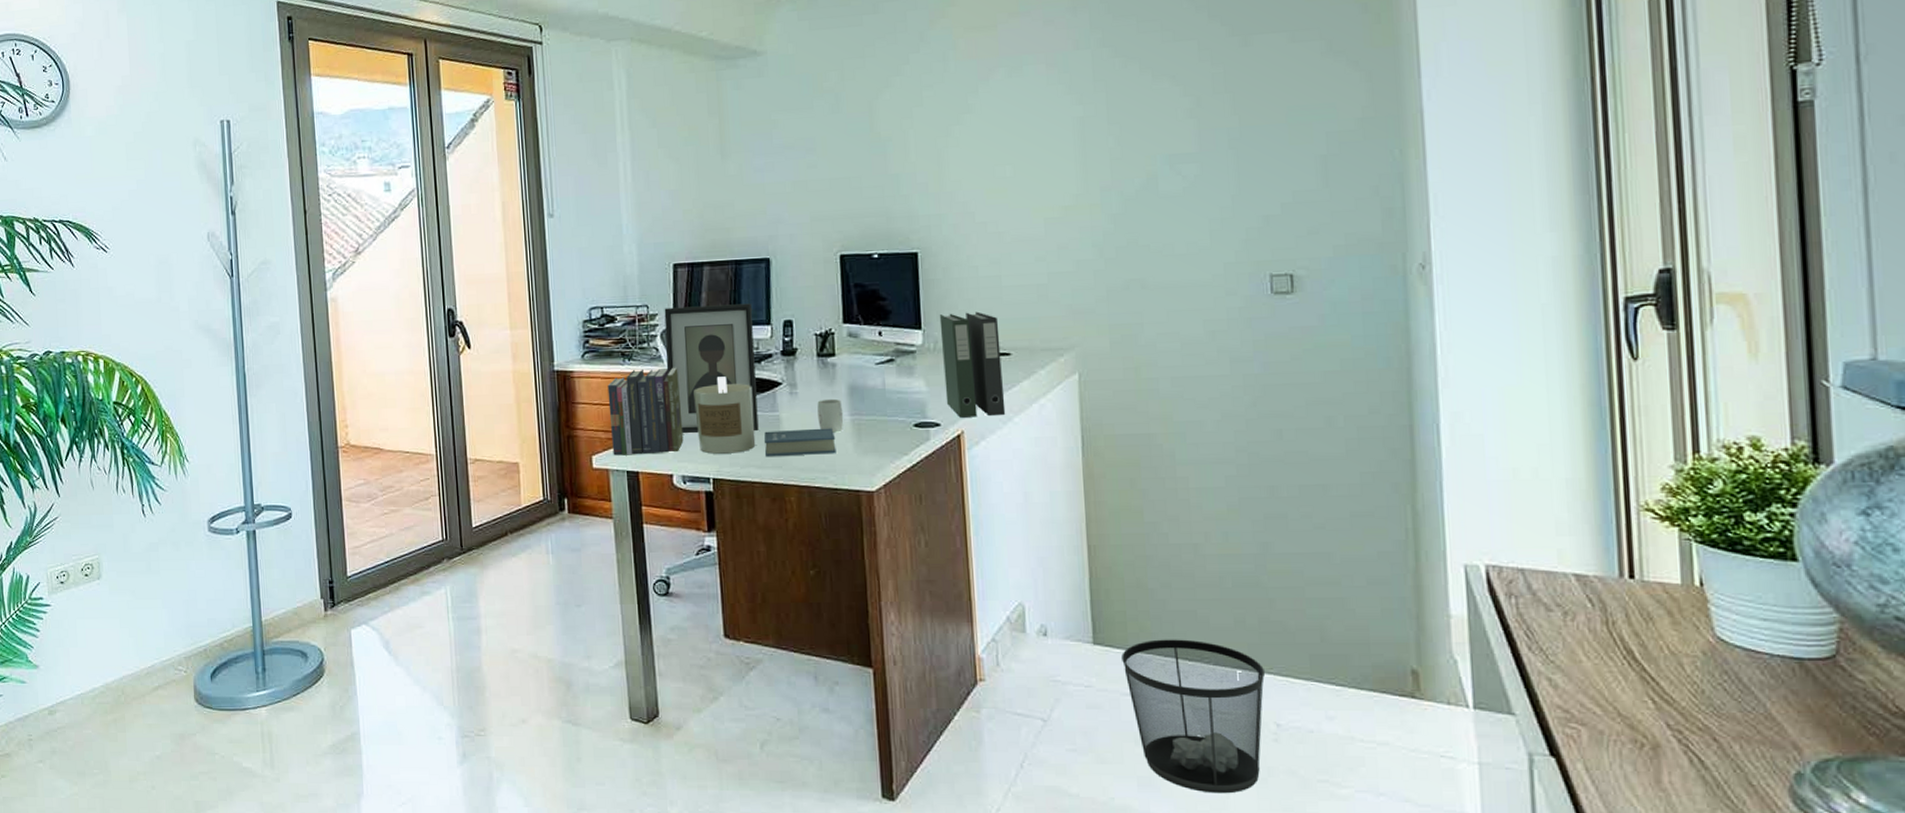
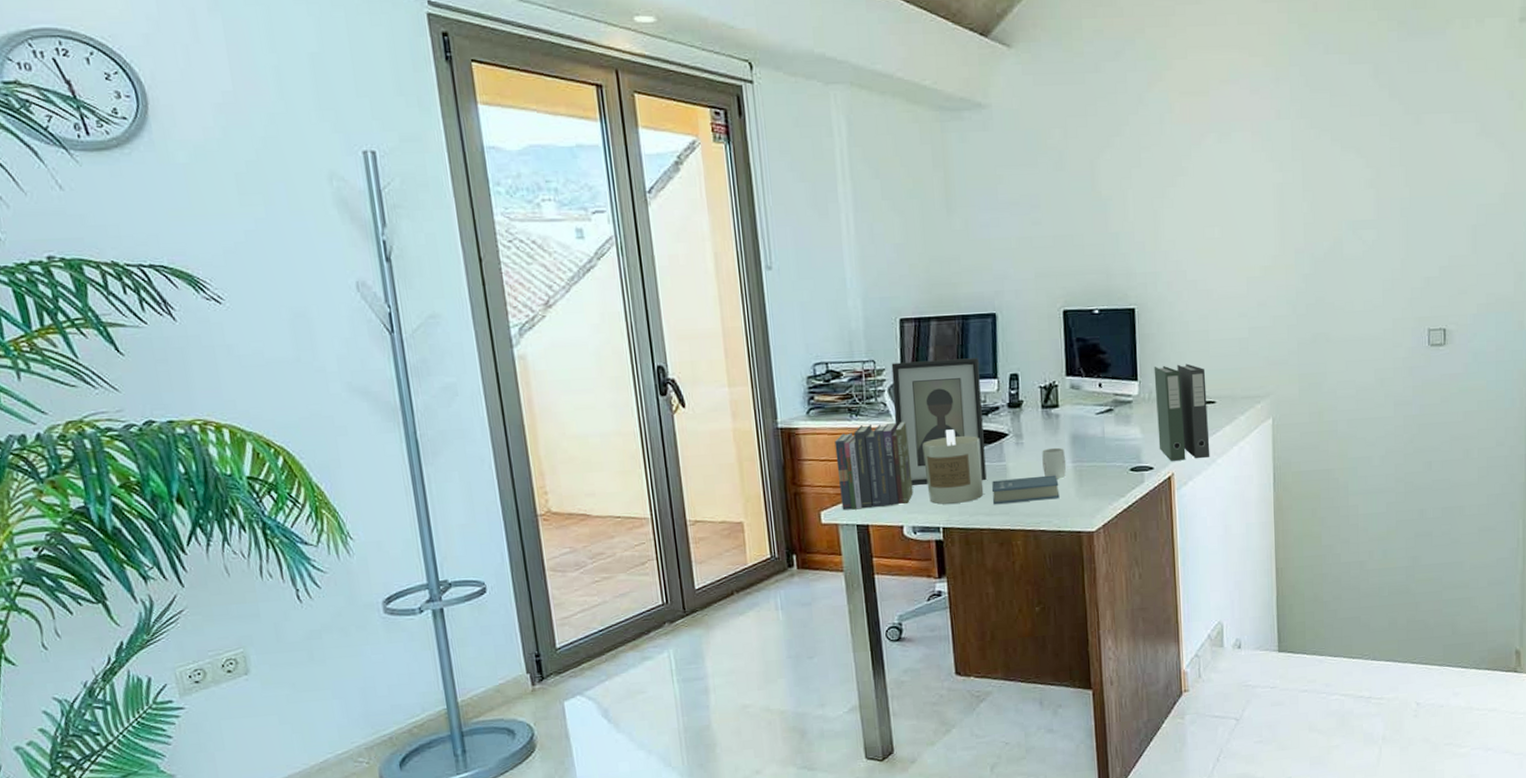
waste bin: present [1122,639,1266,794] -> none [1301,641,1411,764]

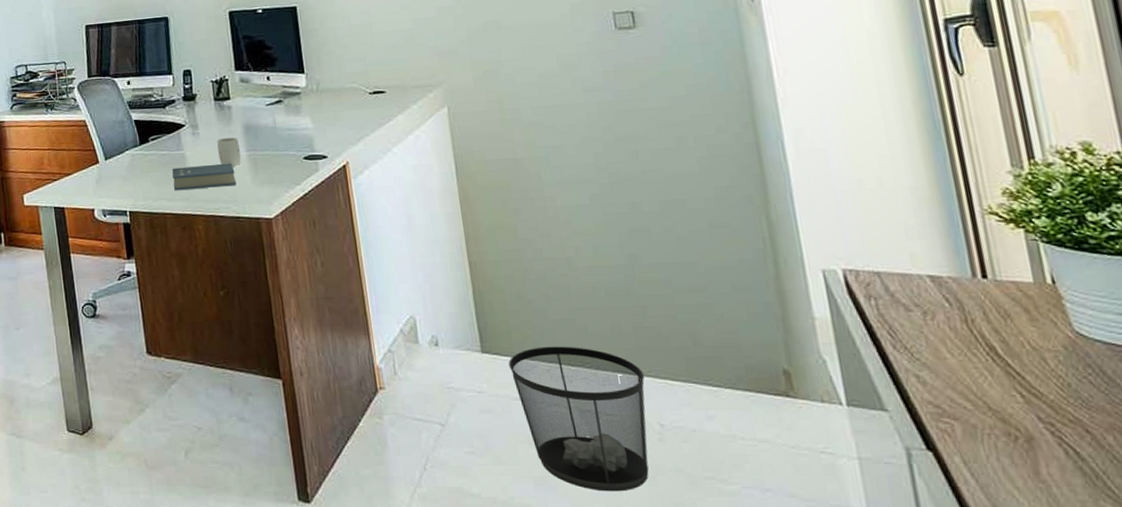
books: present [834,421,913,511] -> none [34,114,102,194]
picture frame: present [891,358,987,487] -> none [79,57,167,173]
candle: present [922,429,984,504] -> none [108,121,165,190]
binder: present [1154,363,1210,461] -> none [319,56,385,150]
waste bin: none [1301,641,1411,764] -> present [508,346,649,492]

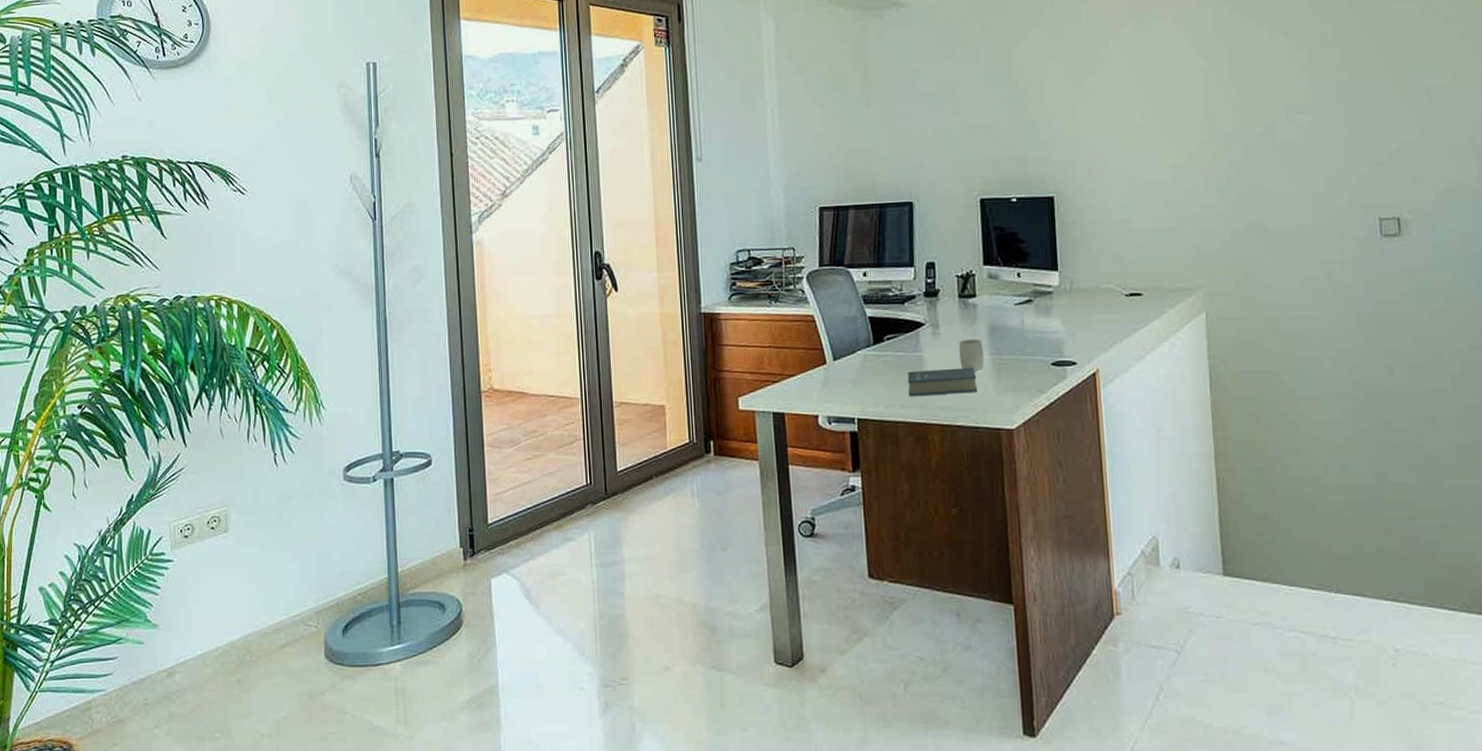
waste bin: present [508,346,649,492] -> none [1250,568,1384,719]

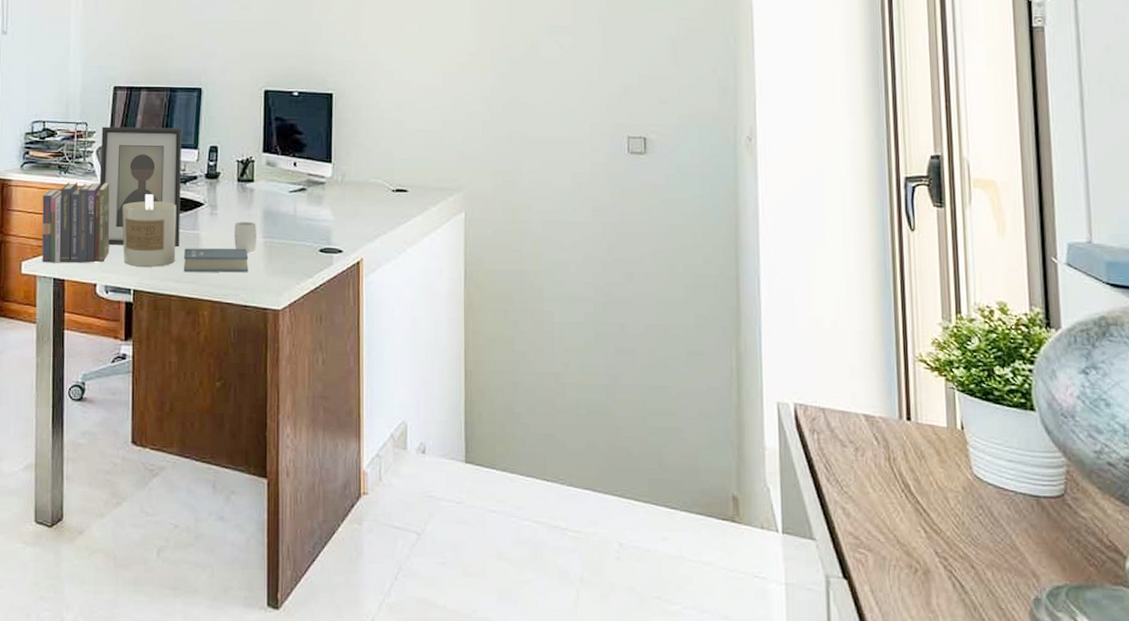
books: none [754,309,829,397] -> present [42,182,110,263]
picture frame: none [810,246,903,375] -> present [99,126,183,248]
candle: none [839,318,900,394] -> present [122,194,177,267]

